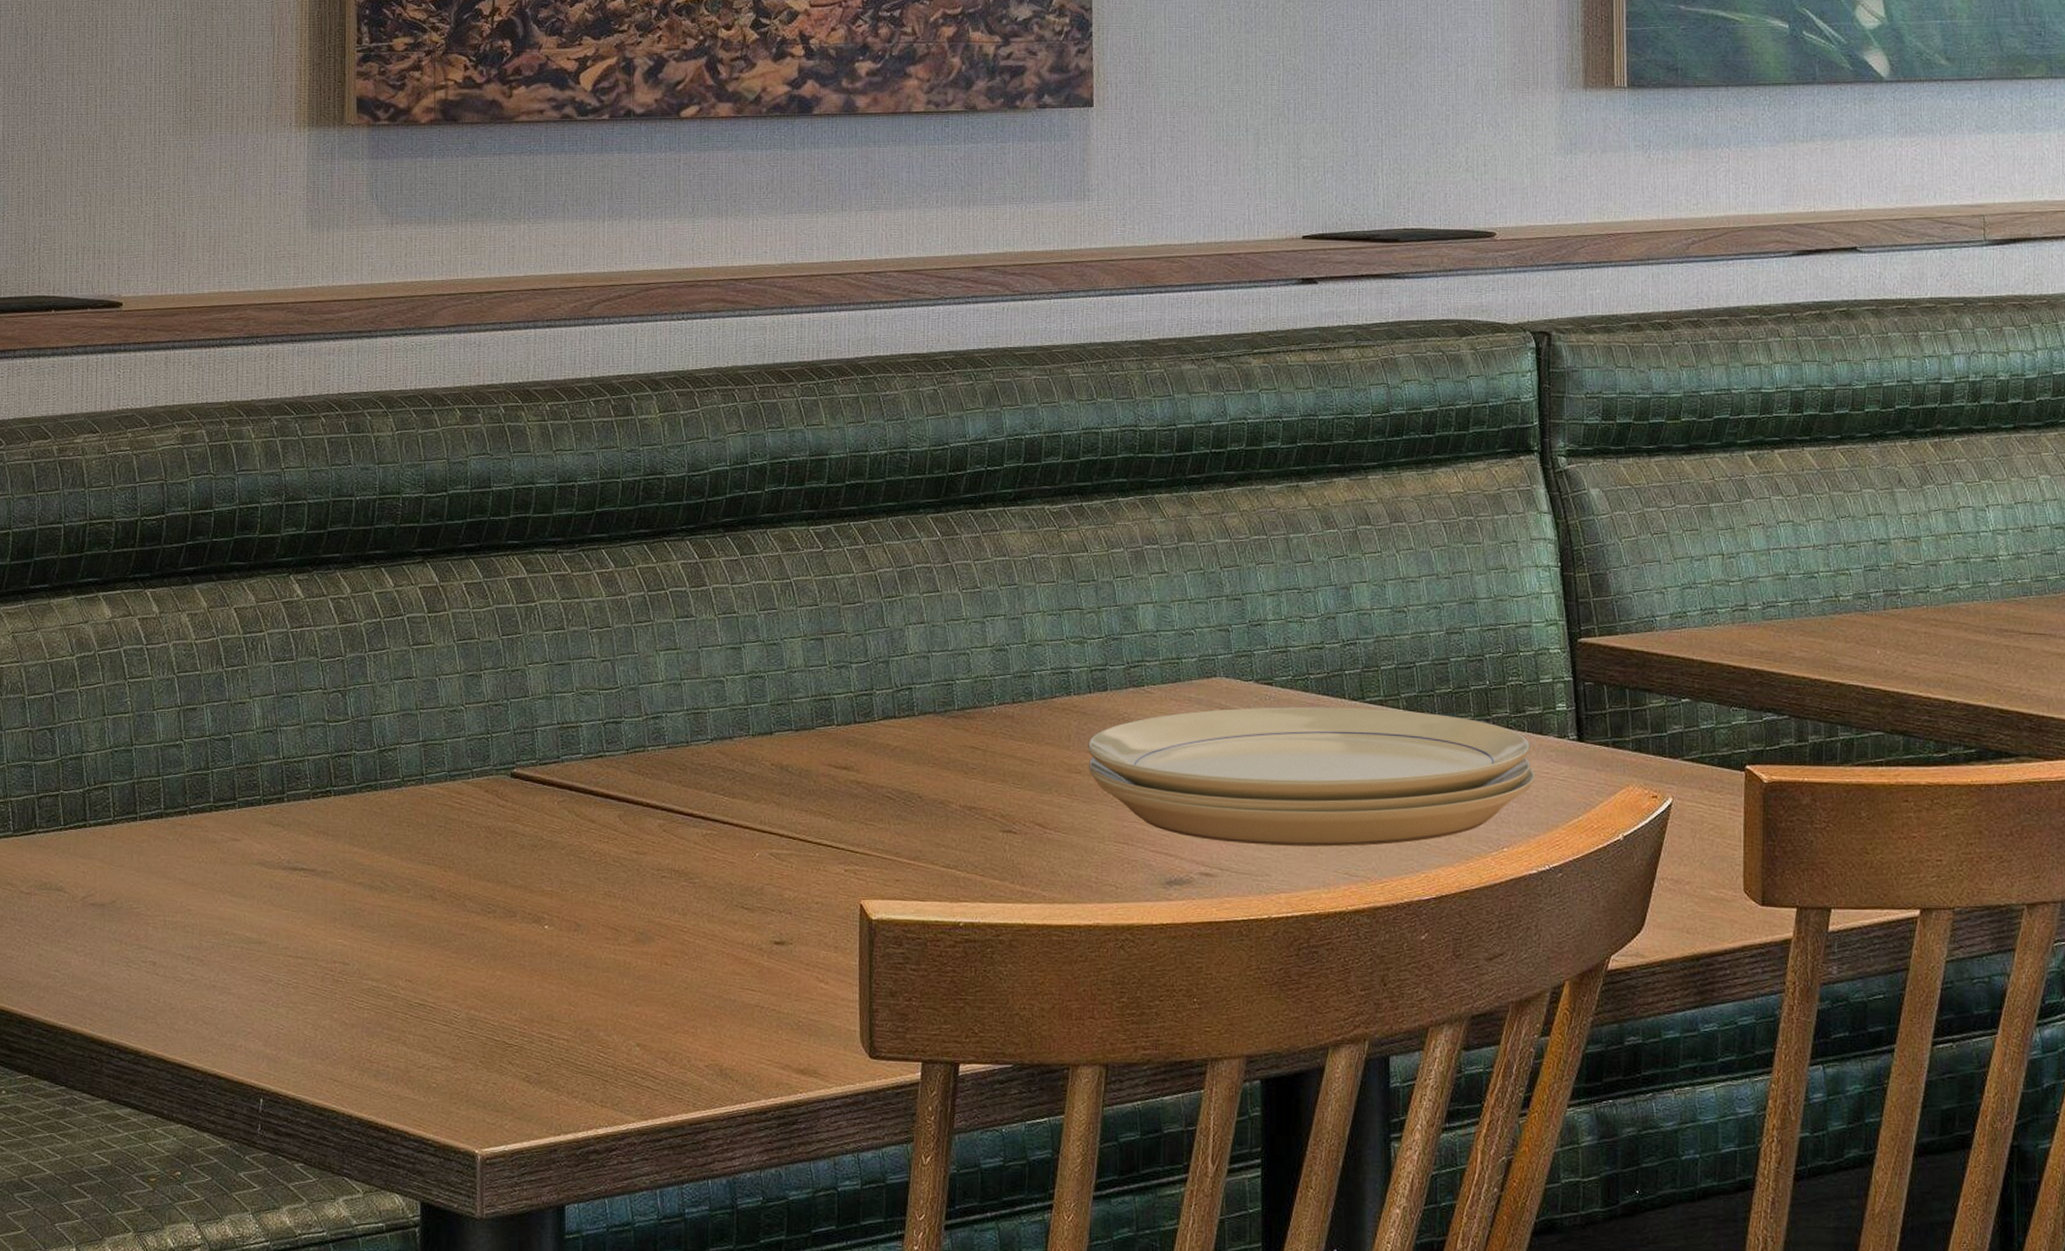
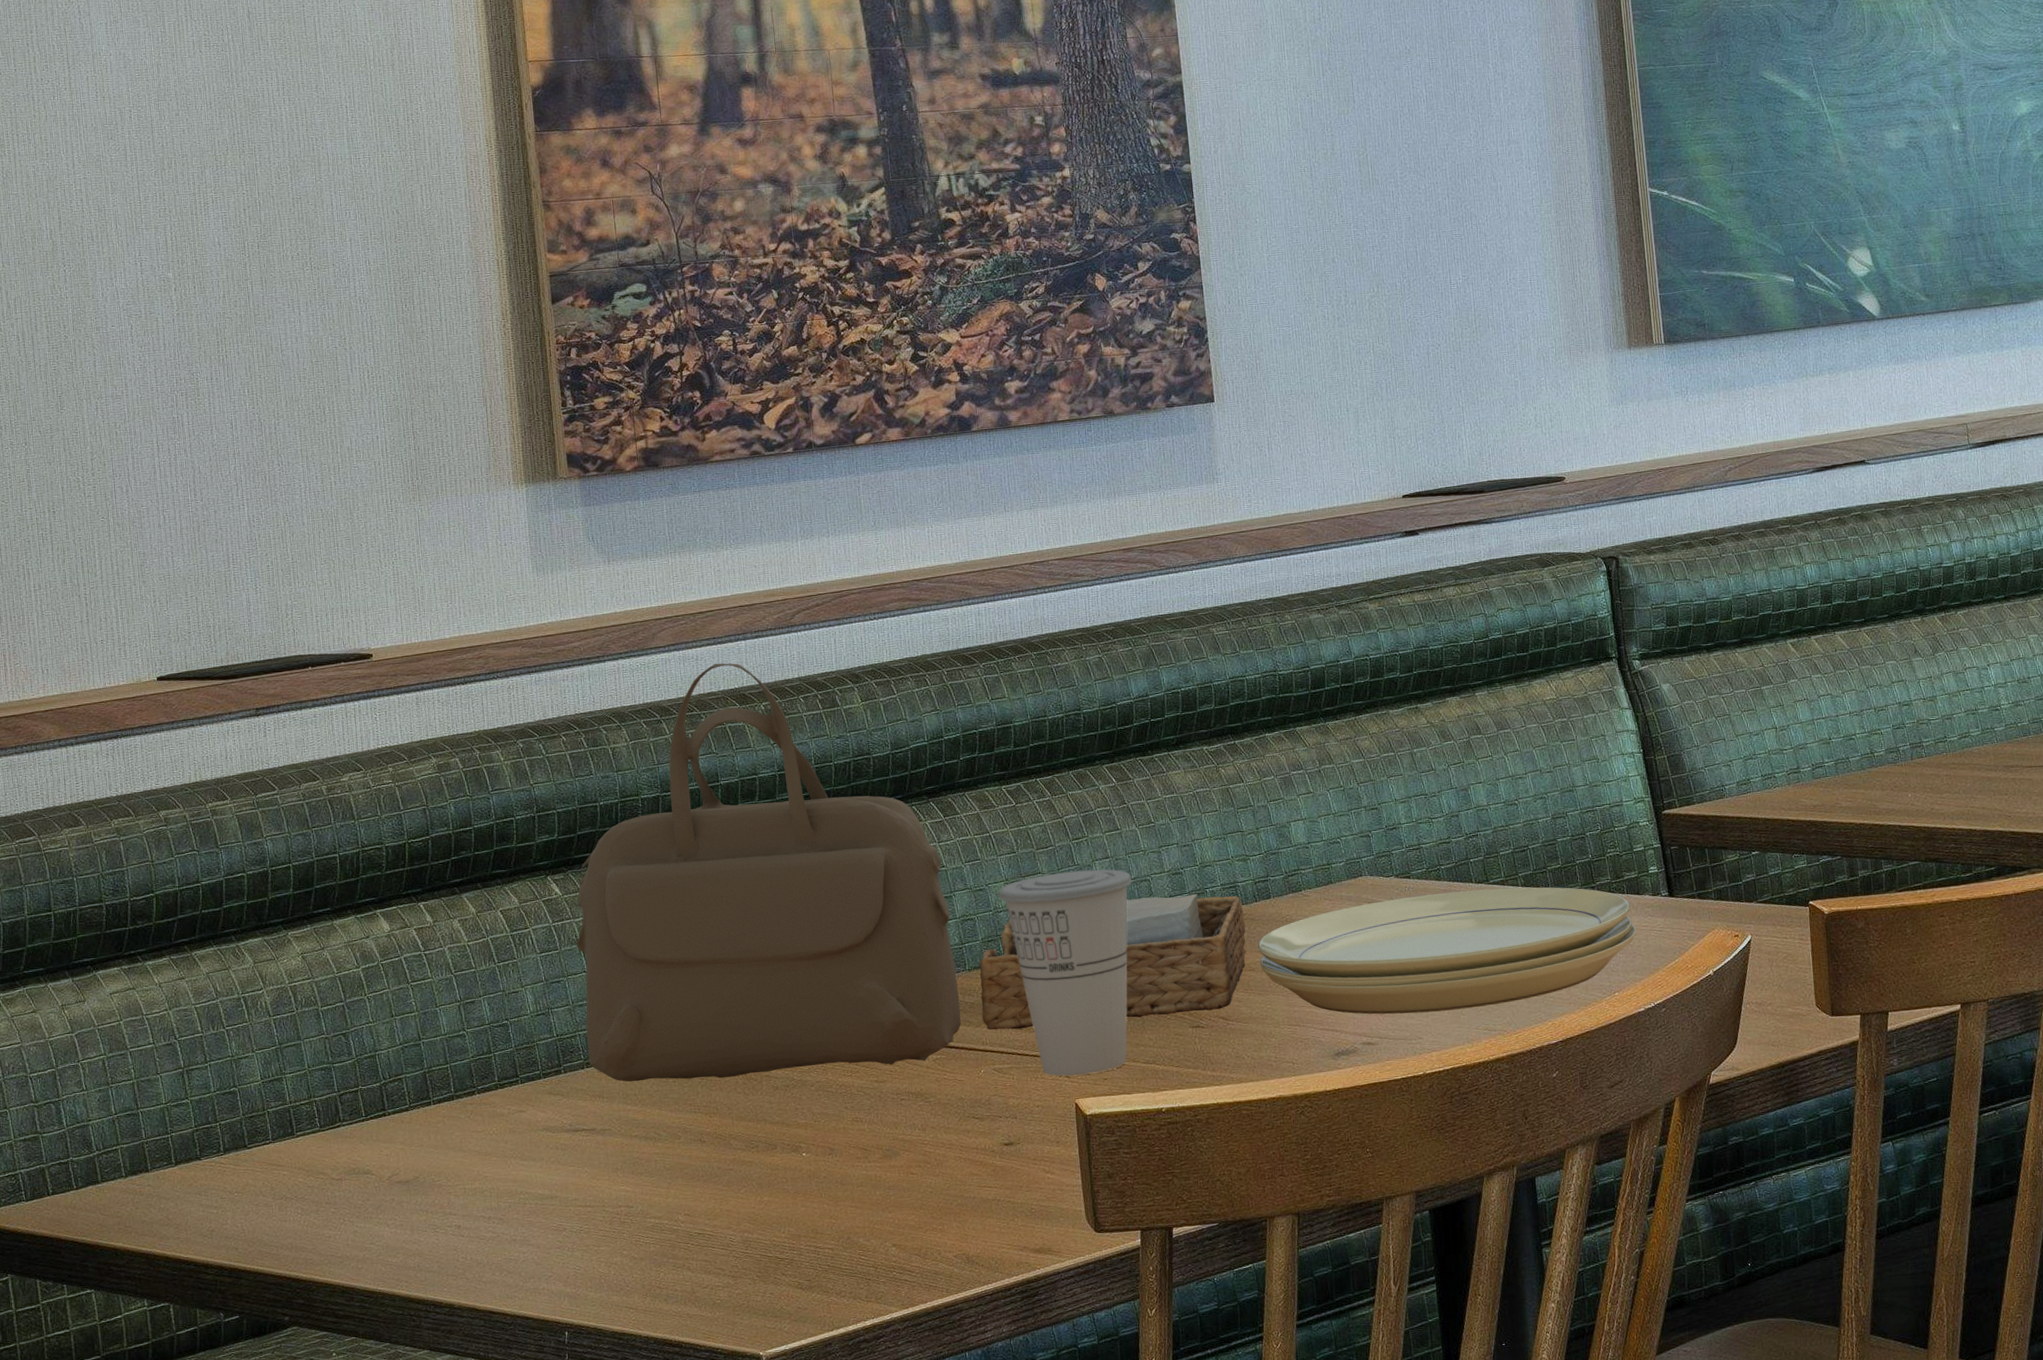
handbag: none [315,352,739,835] -> present [577,663,961,1082]
napkin holder: none [763,674,1076,814] -> present [979,893,1246,1030]
cup: none [795,634,949,873] -> present [999,869,1133,1076]

